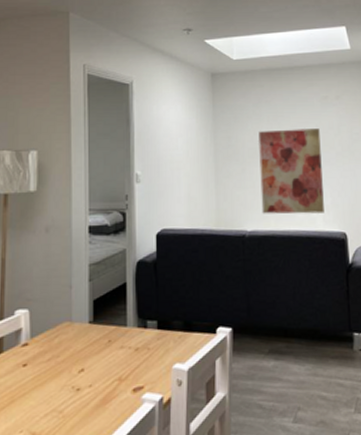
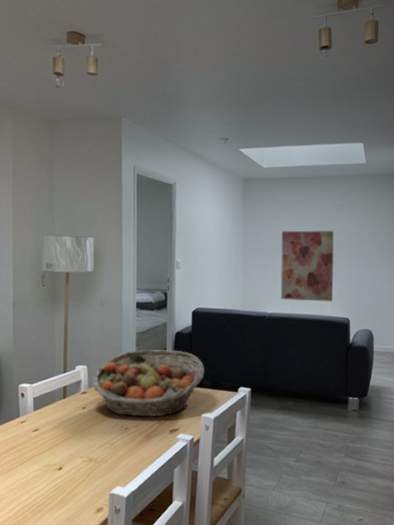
fruit basket: none [34,284,174,373] -> present [91,350,205,417]

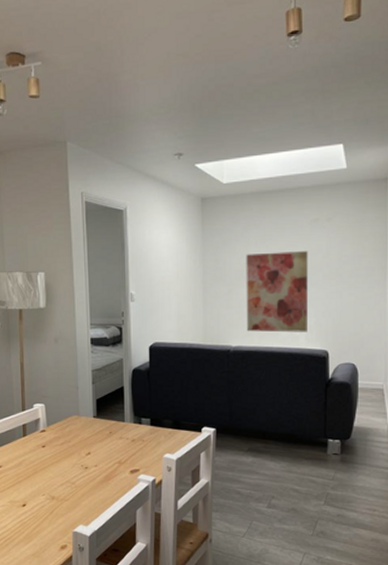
fruit basket: present [91,350,205,417] -> none [49,387,165,457]

